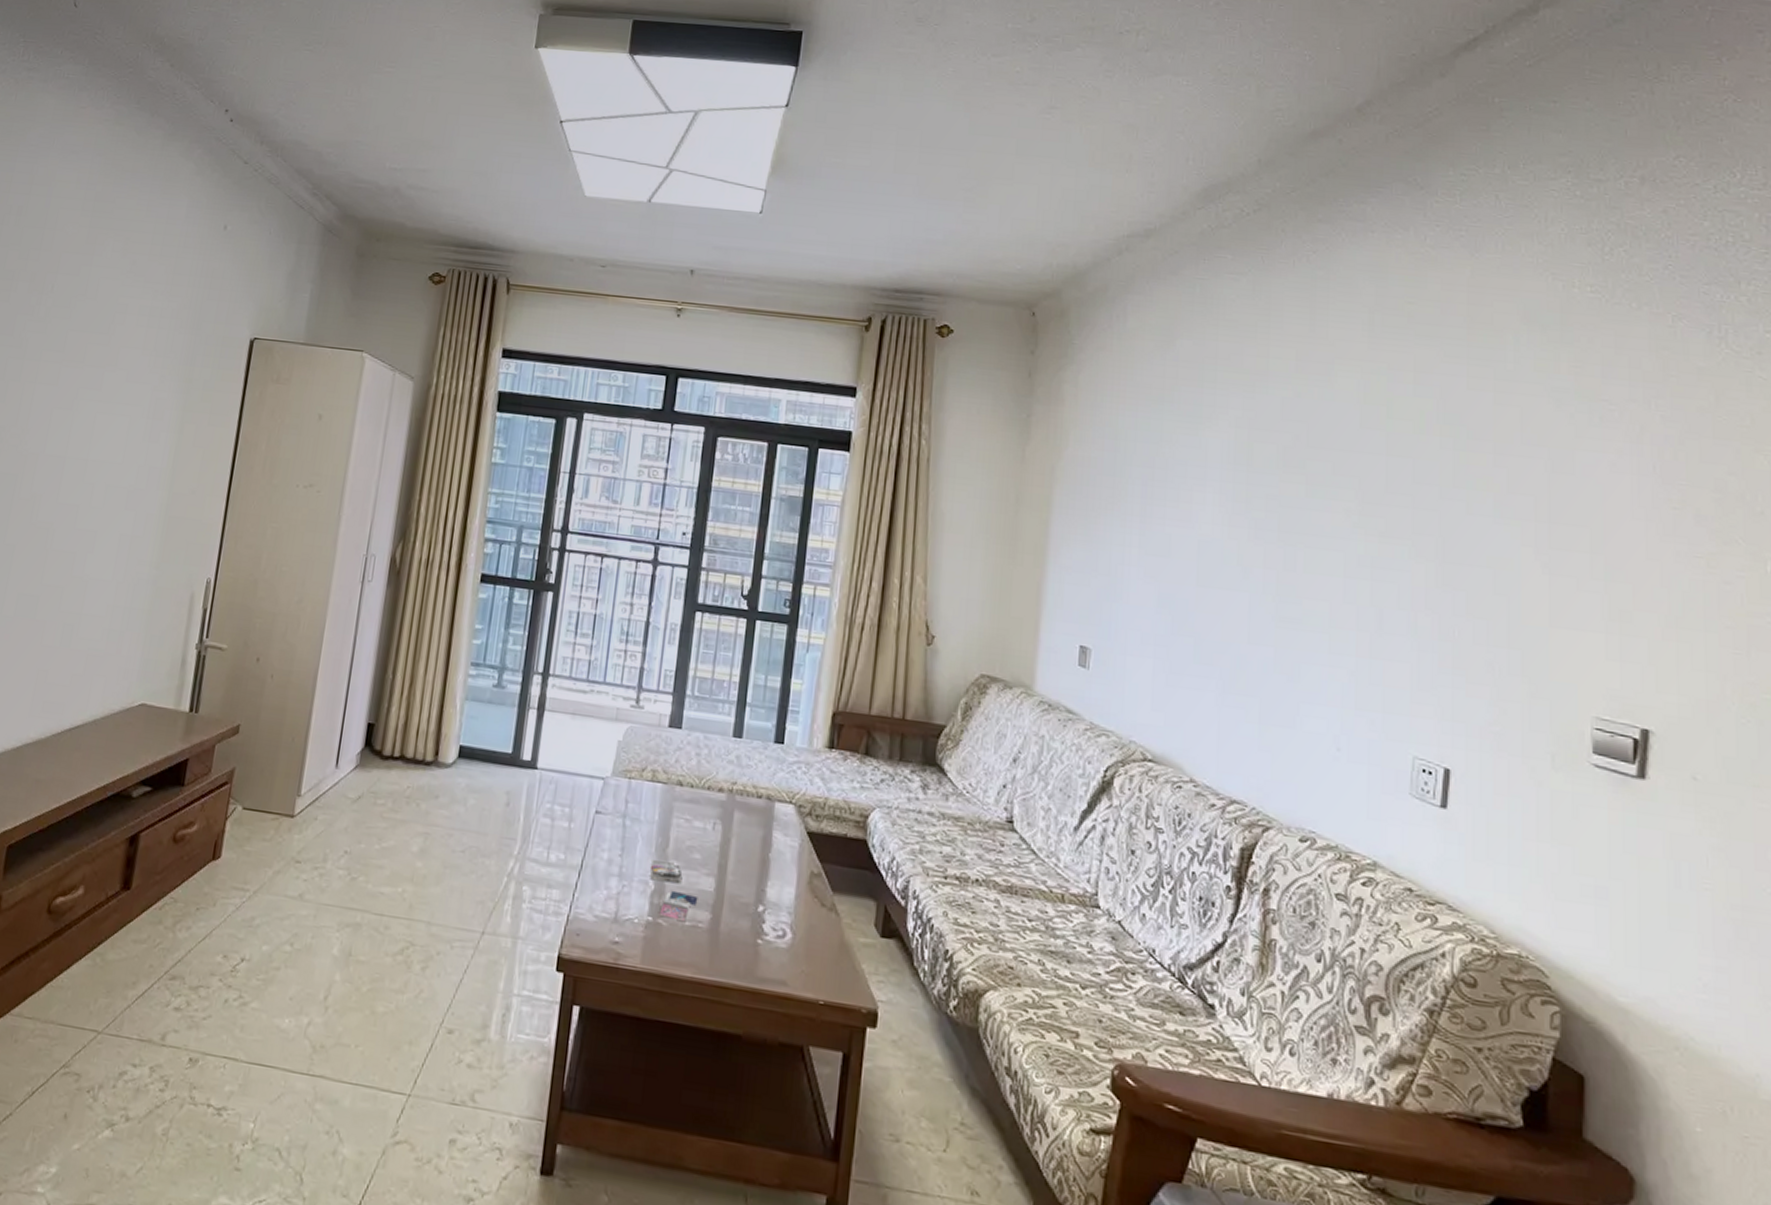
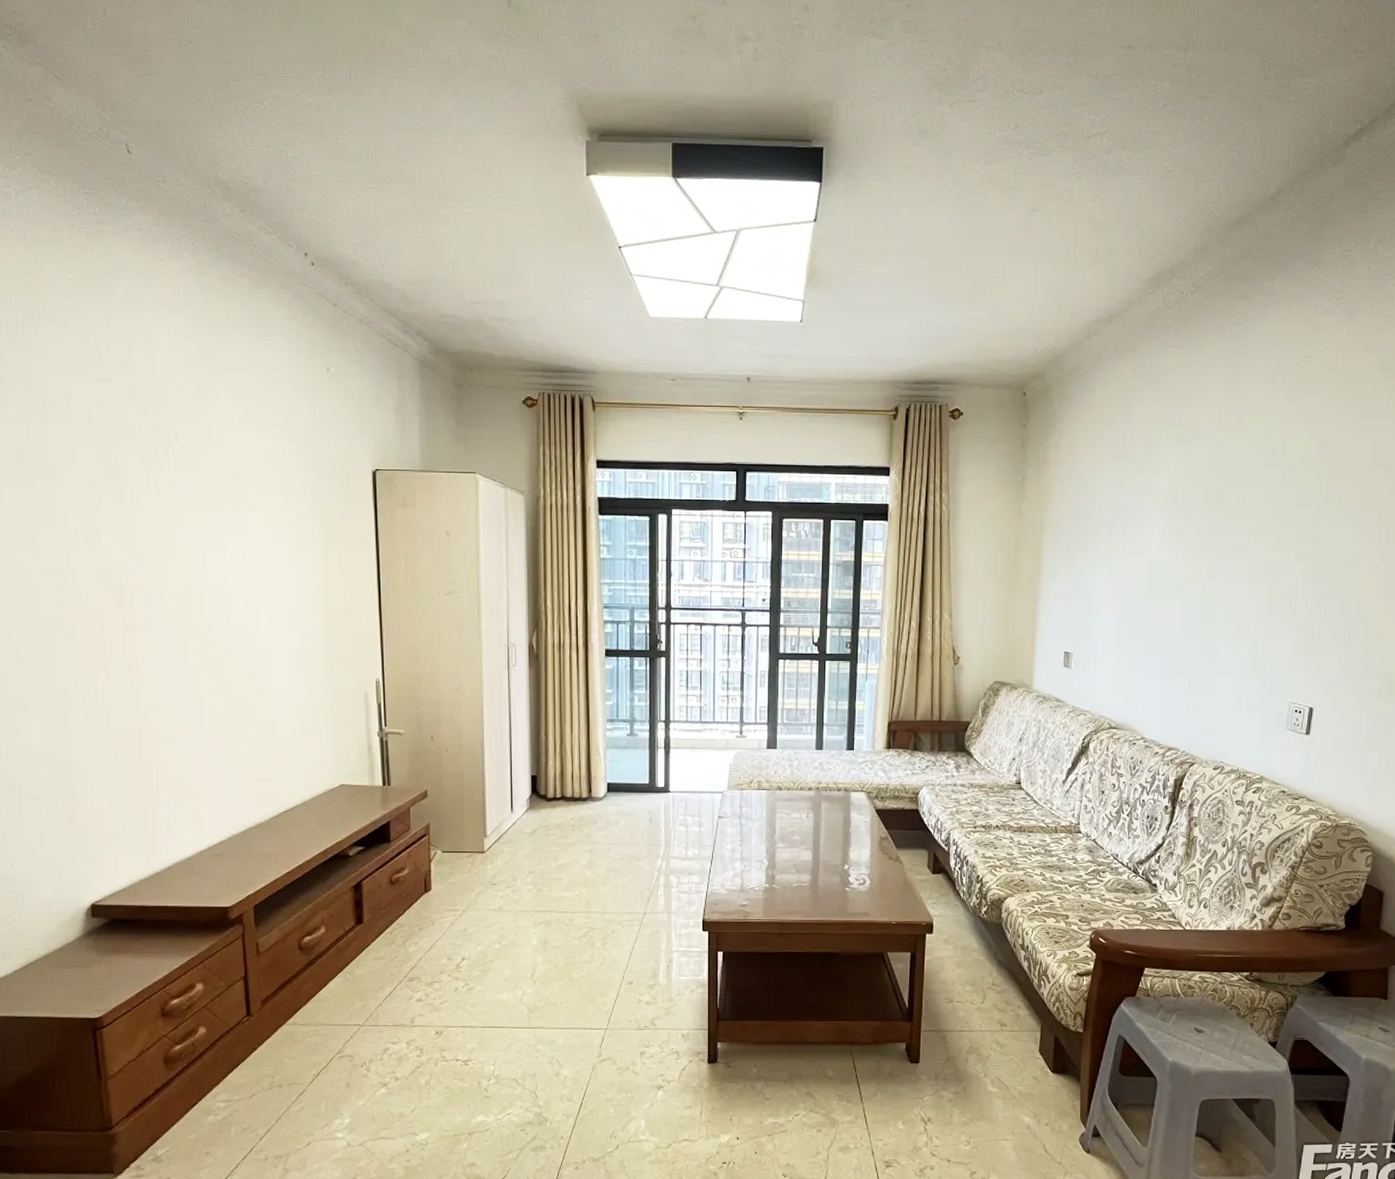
magazine: present [649,859,698,922] -> none [763,844,801,884]

